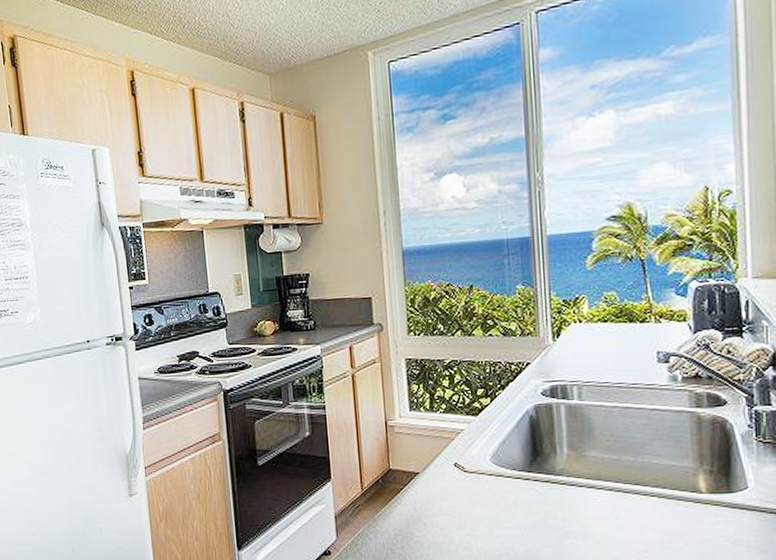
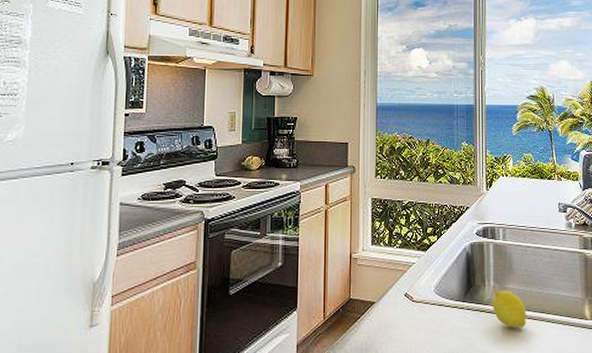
fruit: none [566,459,615,501] -> present [492,290,526,328]

